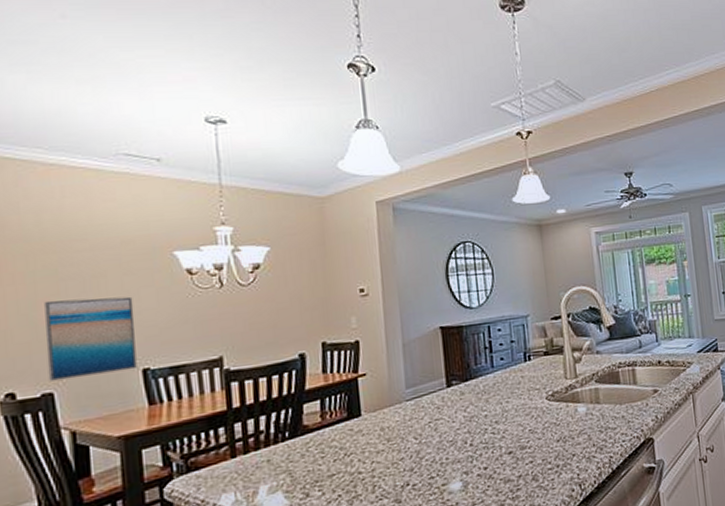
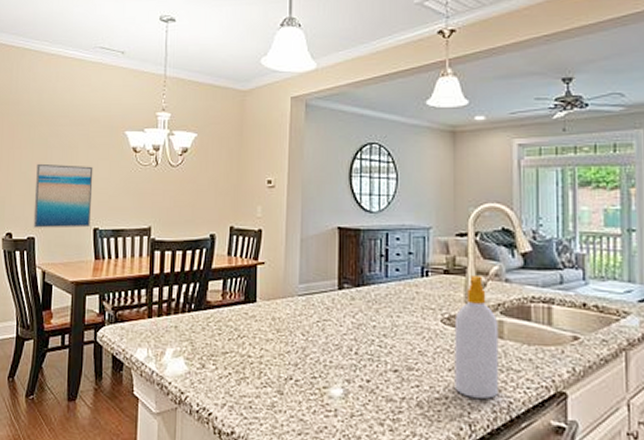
soap bottle: none [557,352,601,461] -> present [454,275,499,399]

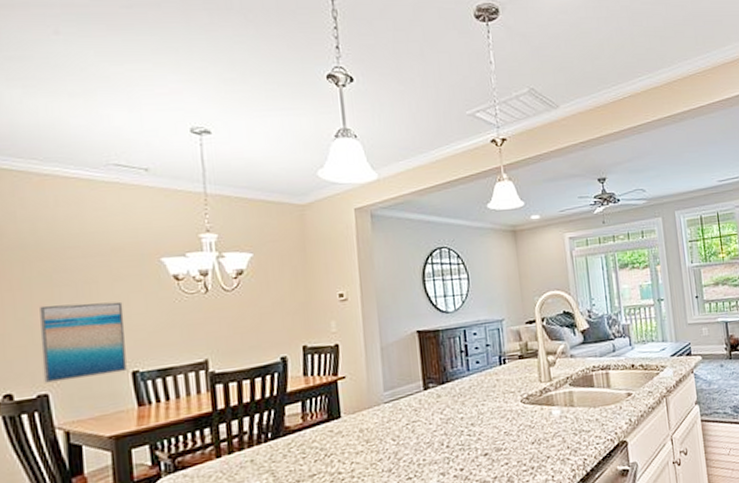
soap bottle: present [454,275,499,399] -> none [532,355,575,463]

